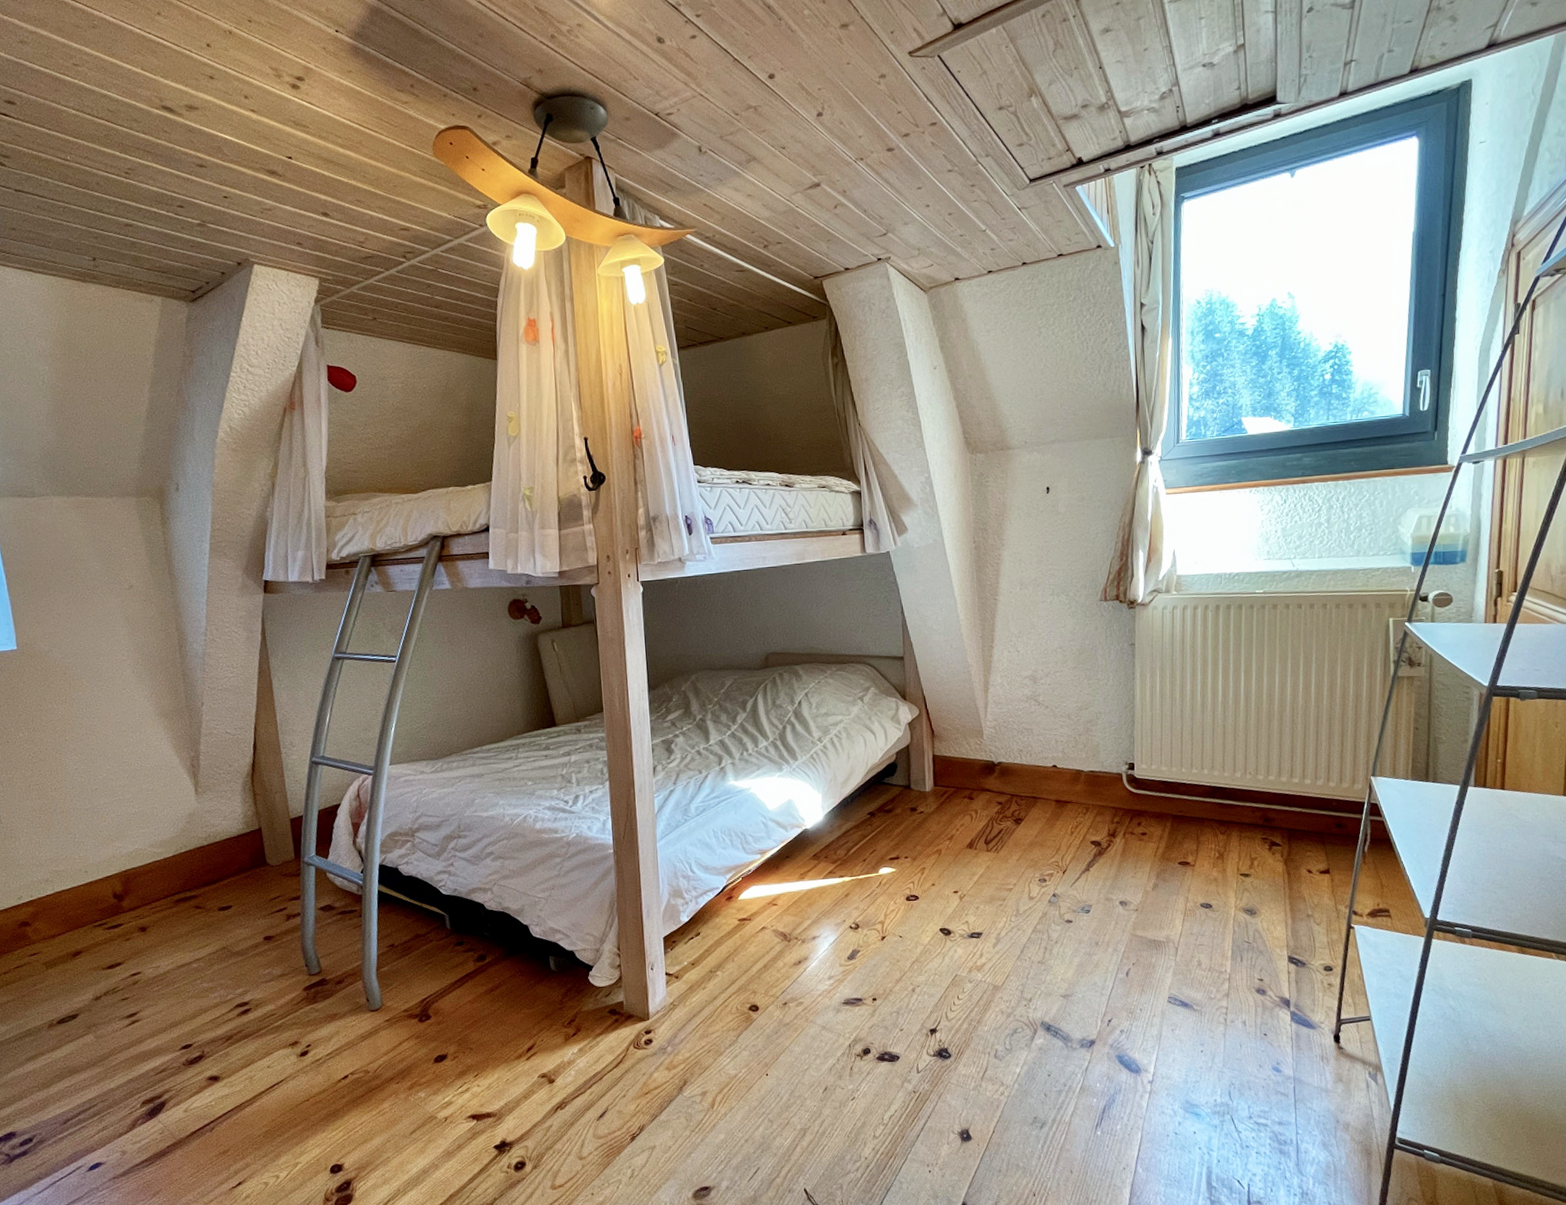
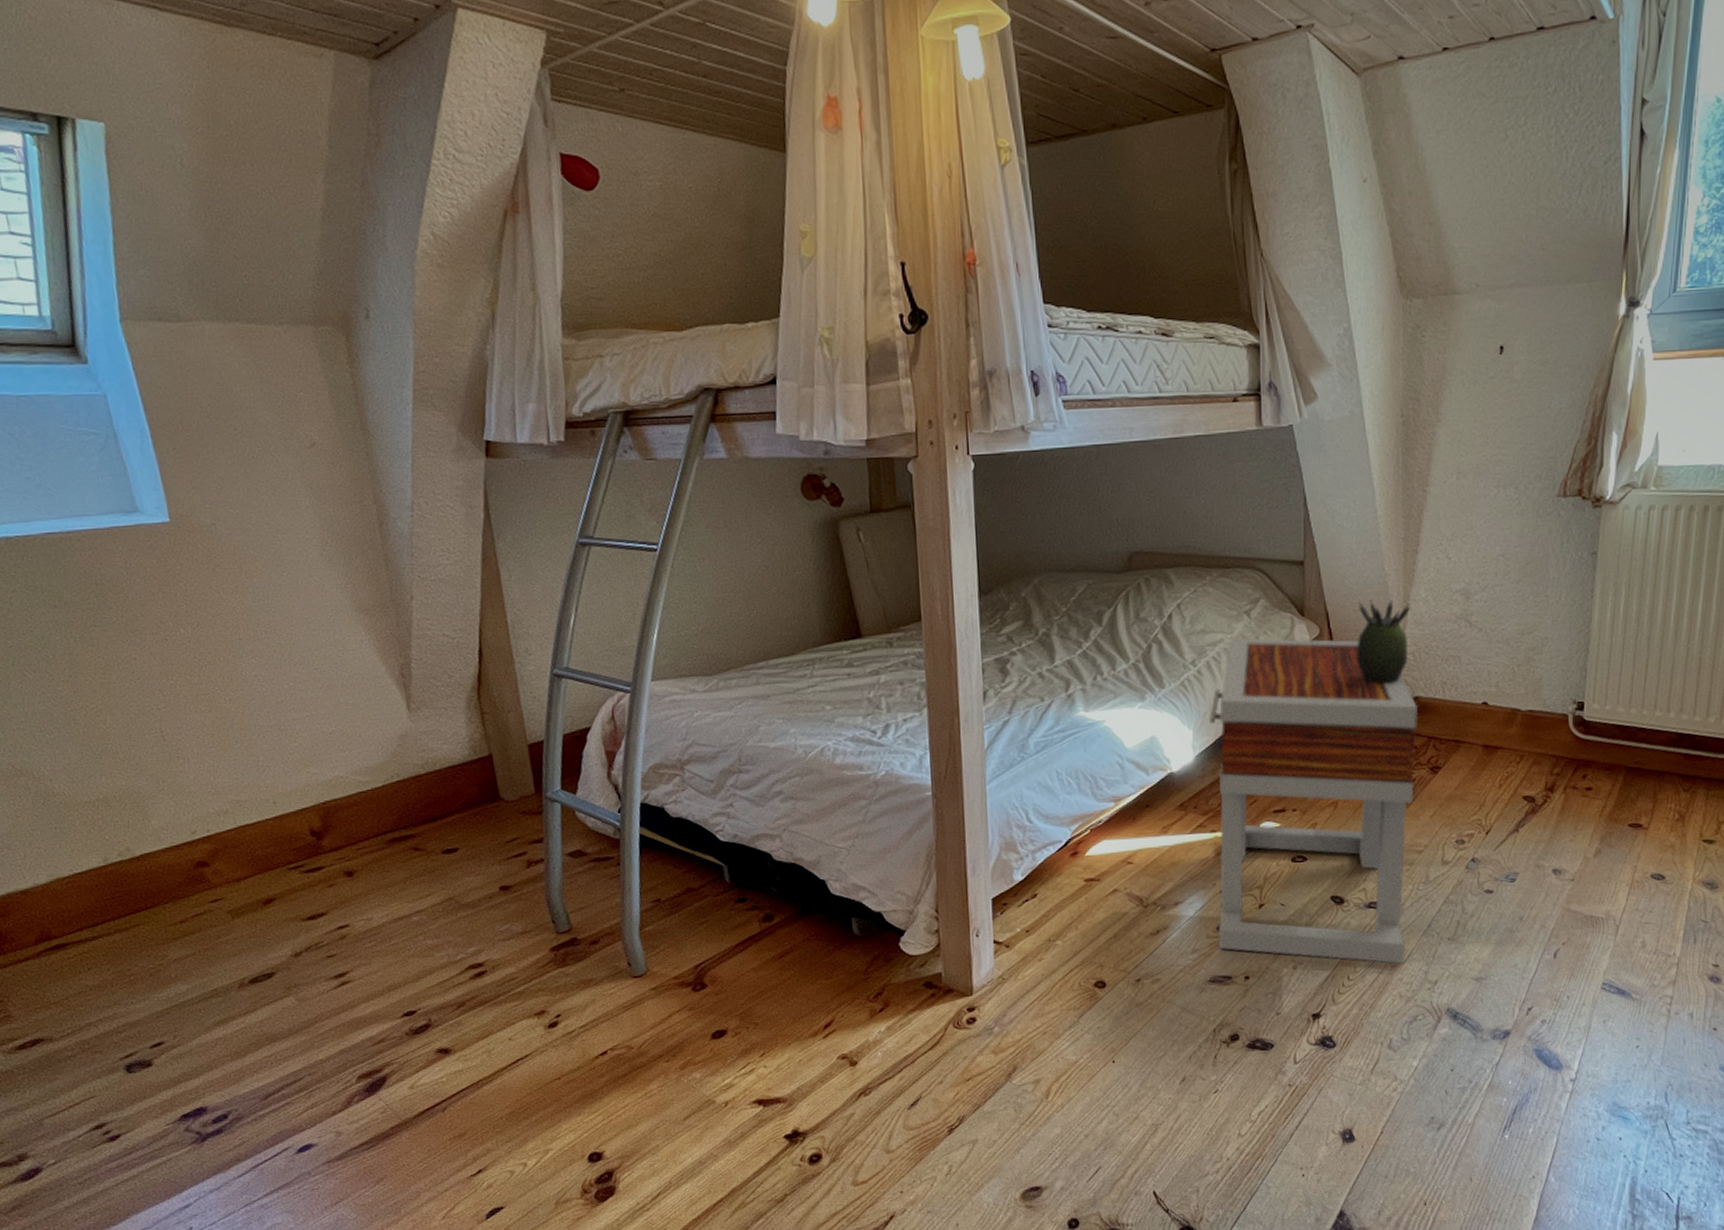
side table: none [834,718,1004,985] -> present [1209,638,1419,964]
succulent plant: none [948,685,991,753] -> present [1356,599,1412,684]

